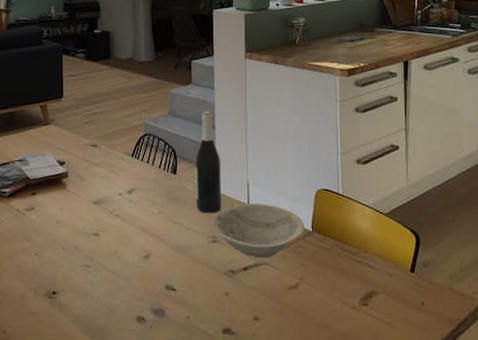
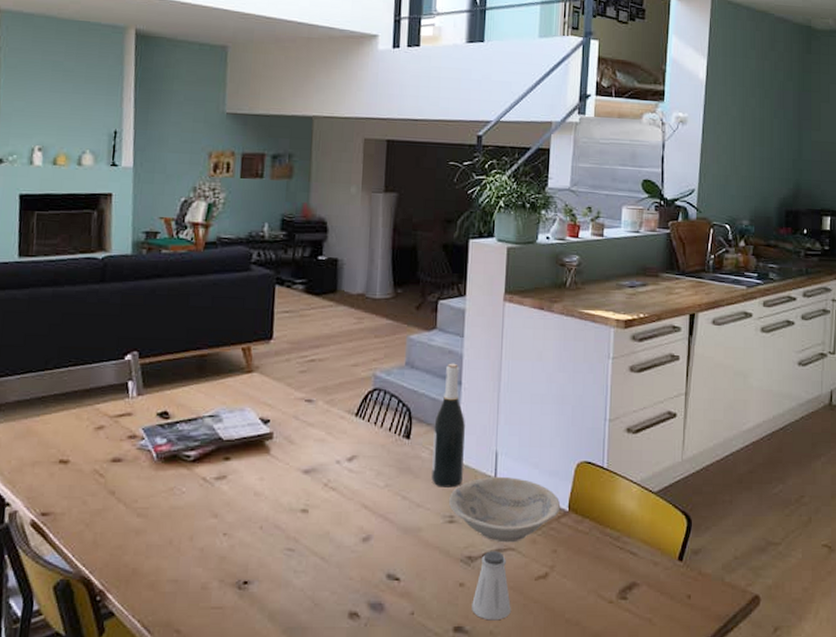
saltshaker: none [236,265,269,324] -> present [472,551,511,621]

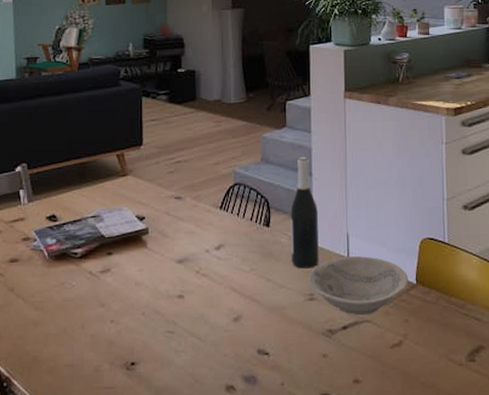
saltshaker: present [472,551,511,621] -> none [335,324,371,387]

